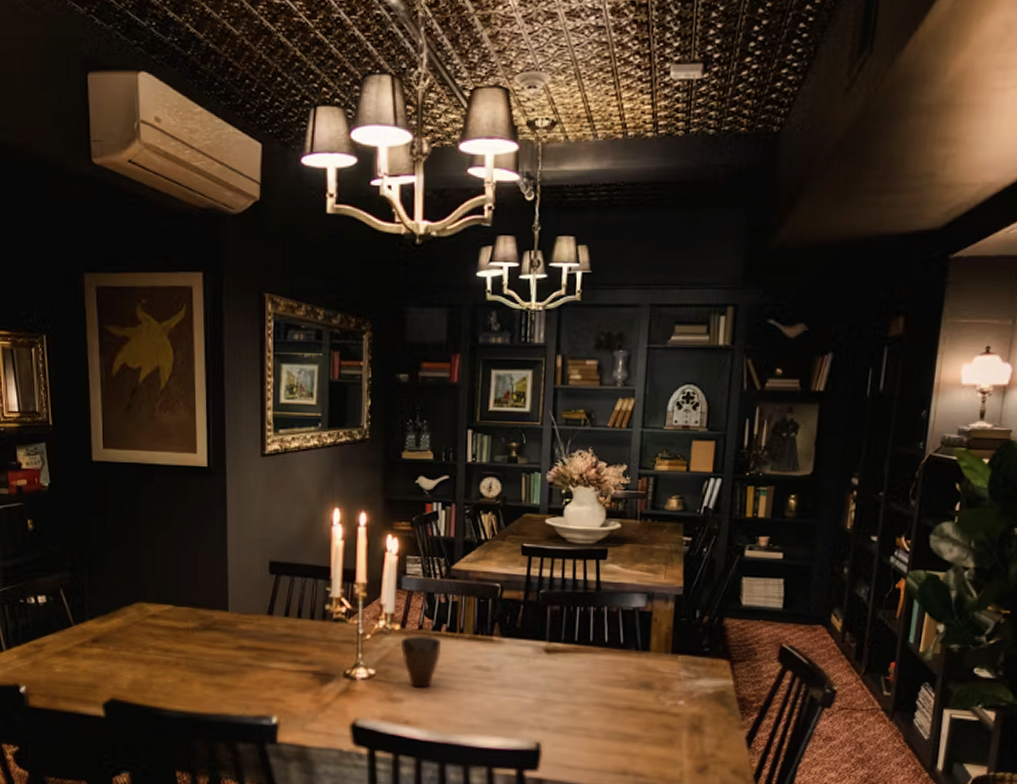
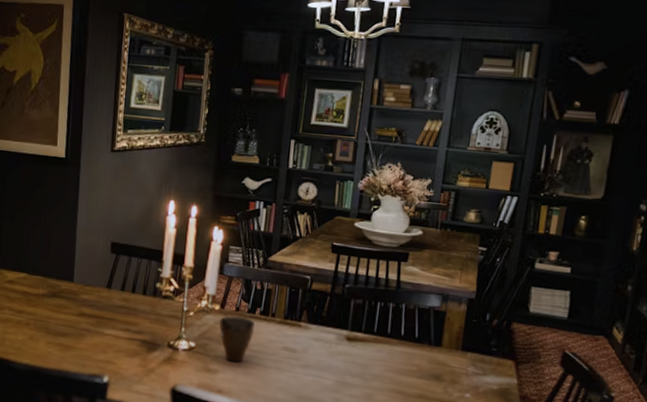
picture frame: none [515,419,543,455] -> present [331,133,358,166]

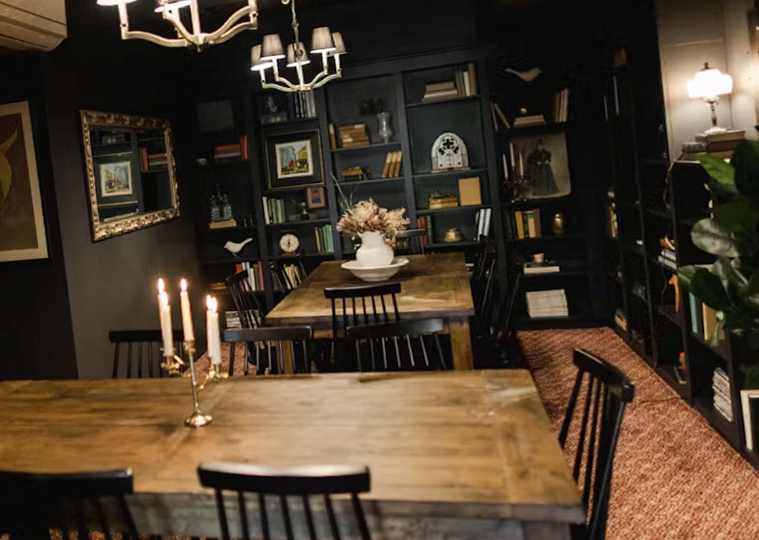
cup: present [219,315,255,363] -> none [231,379,268,428]

